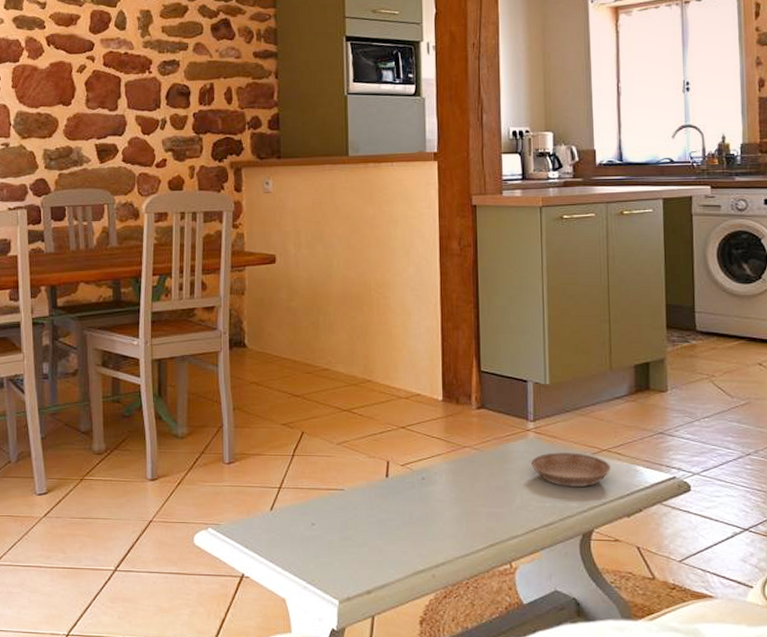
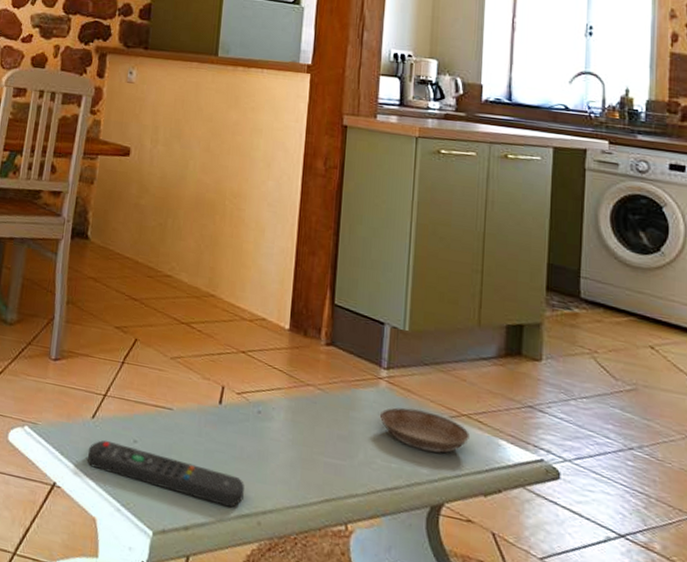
remote control: none [271,528,417,567] -> present [88,440,244,508]

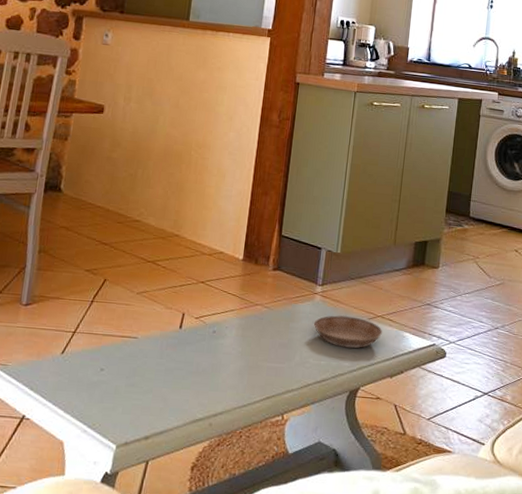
remote control: present [88,440,244,508] -> none [56,371,199,415]

